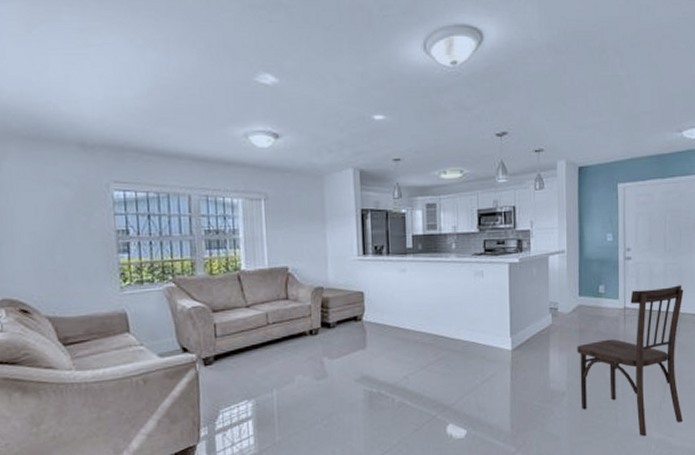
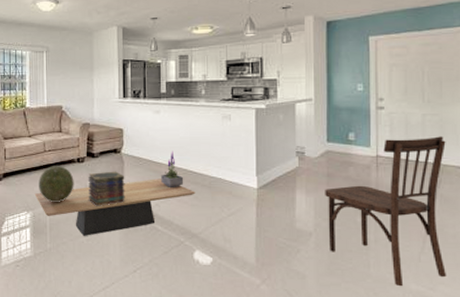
coffee table: none [256,347,448,422] -> present [34,179,196,236]
decorative sphere: none [261,341,307,386] -> present [39,166,74,203]
book stack: none [324,342,369,387] -> present [88,171,125,207]
potted plant: none [409,314,435,358] -> present [161,150,184,189]

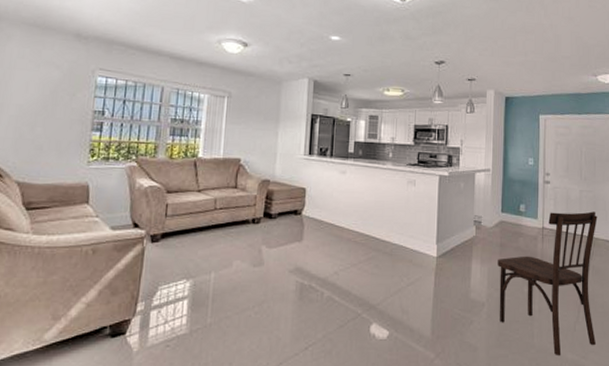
coffee table: present [34,179,196,236] -> none [197,244,377,309]
decorative sphere: present [39,166,74,203] -> none [203,226,247,270]
book stack: present [88,171,125,207] -> none [260,234,304,275]
potted plant: present [161,150,184,189] -> none [342,214,366,255]

